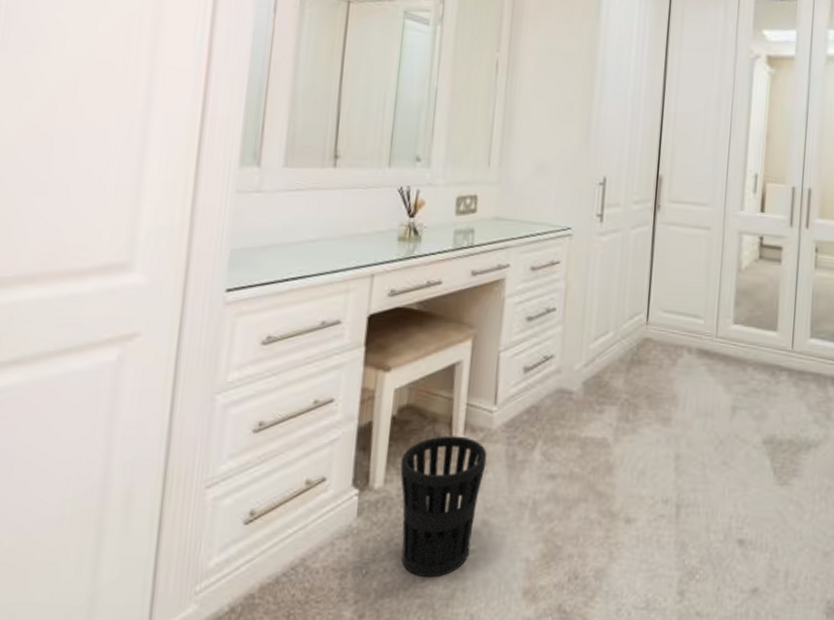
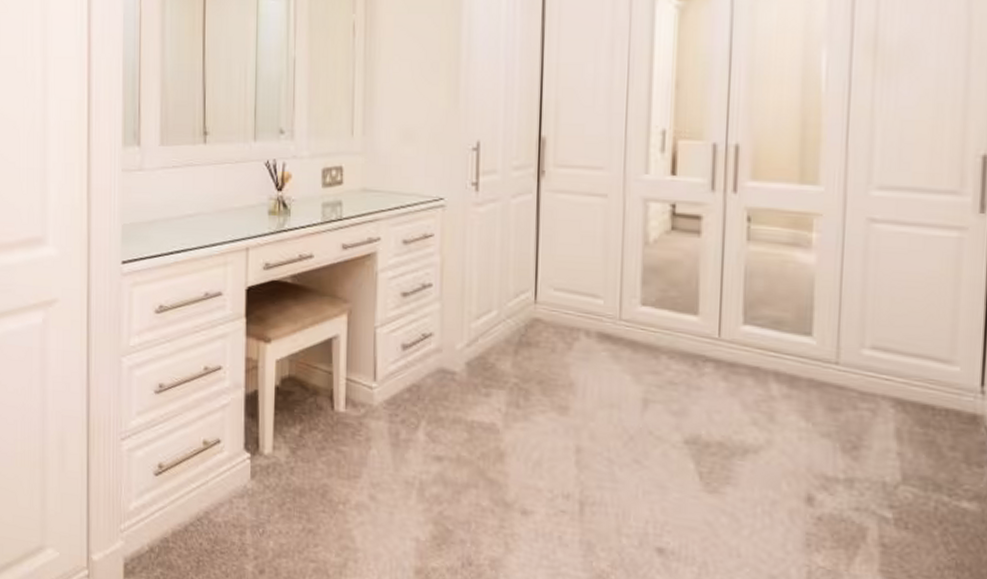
wastebasket: present [400,436,487,578] -> none [287,408,370,545]

